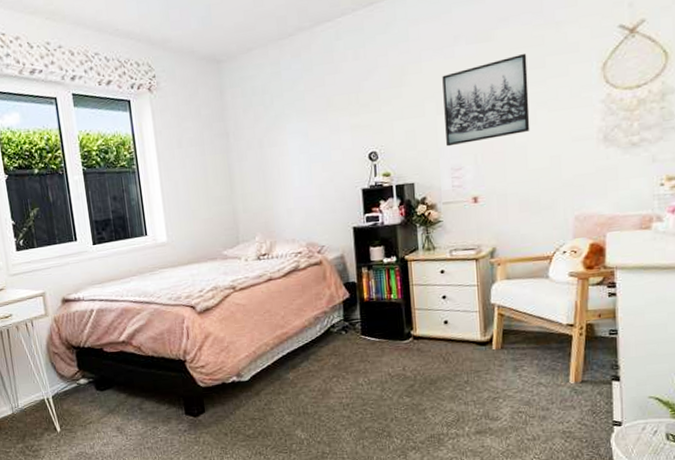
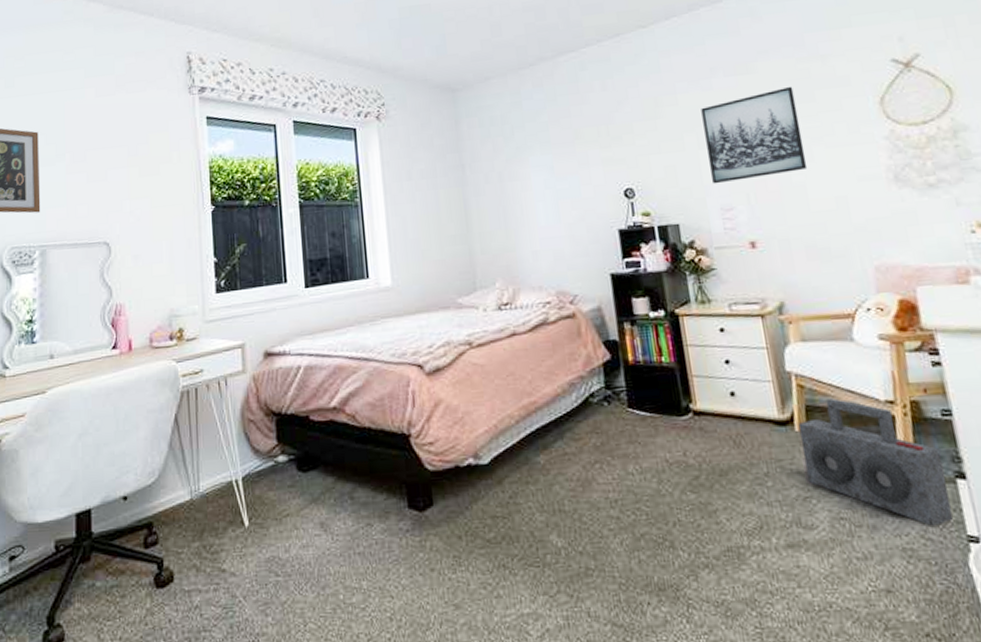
speaker: none [495,323,604,415] -> present [798,398,953,526]

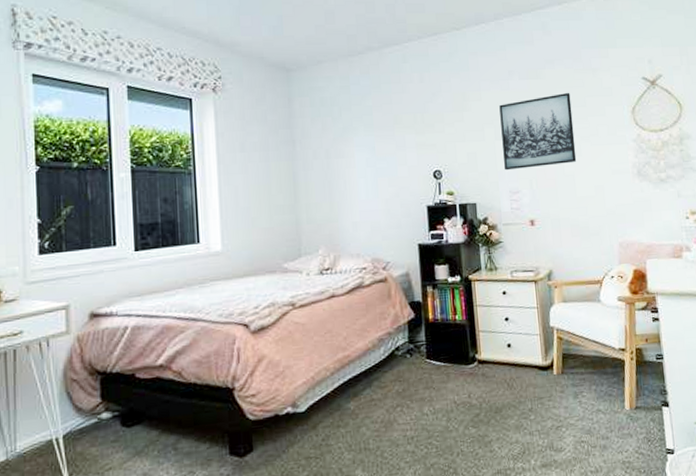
speaker: present [798,398,953,526] -> none [556,347,658,444]

